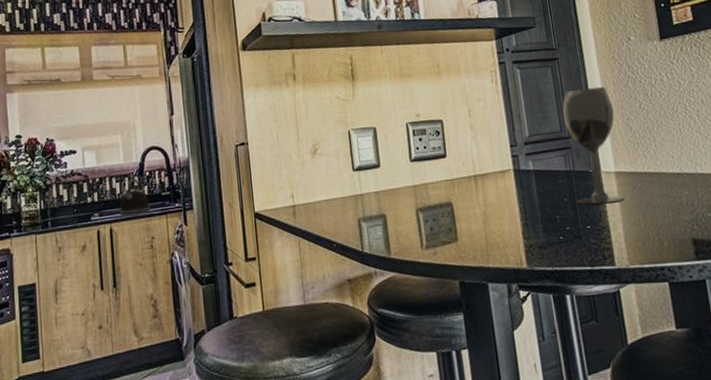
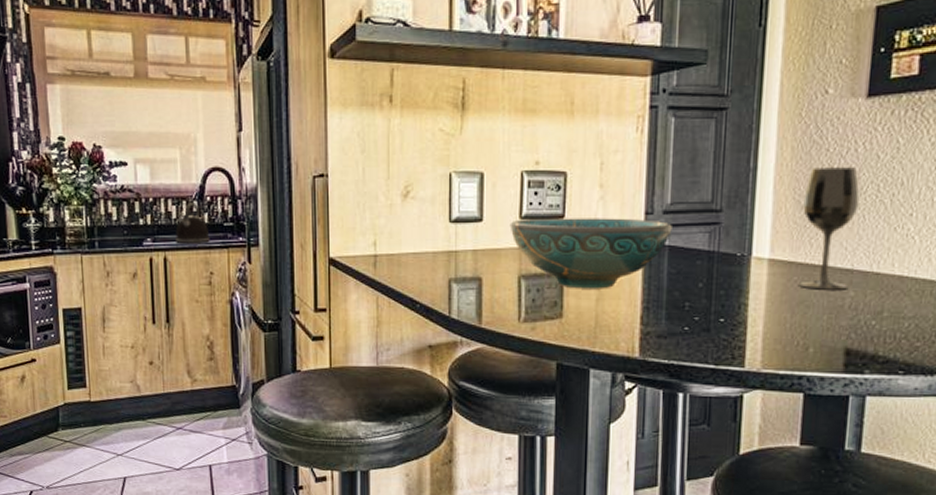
decorative bowl: none [402,150,535,215] -> present [509,218,674,289]
wine glass: present [563,86,625,205] -> none [714,150,785,295]
wine glass: none [630,93,683,193] -> present [799,167,860,290]

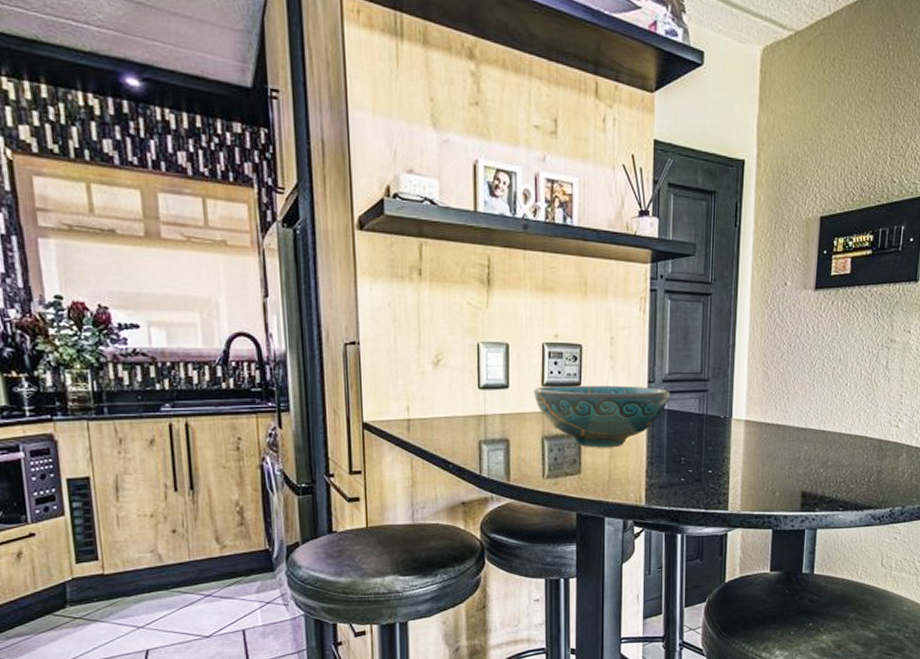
kettle: present [174,203,210,244] -> none [197,368,237,410]
wine glass: present [799,167,860,290] -> none [768,345,811,445]

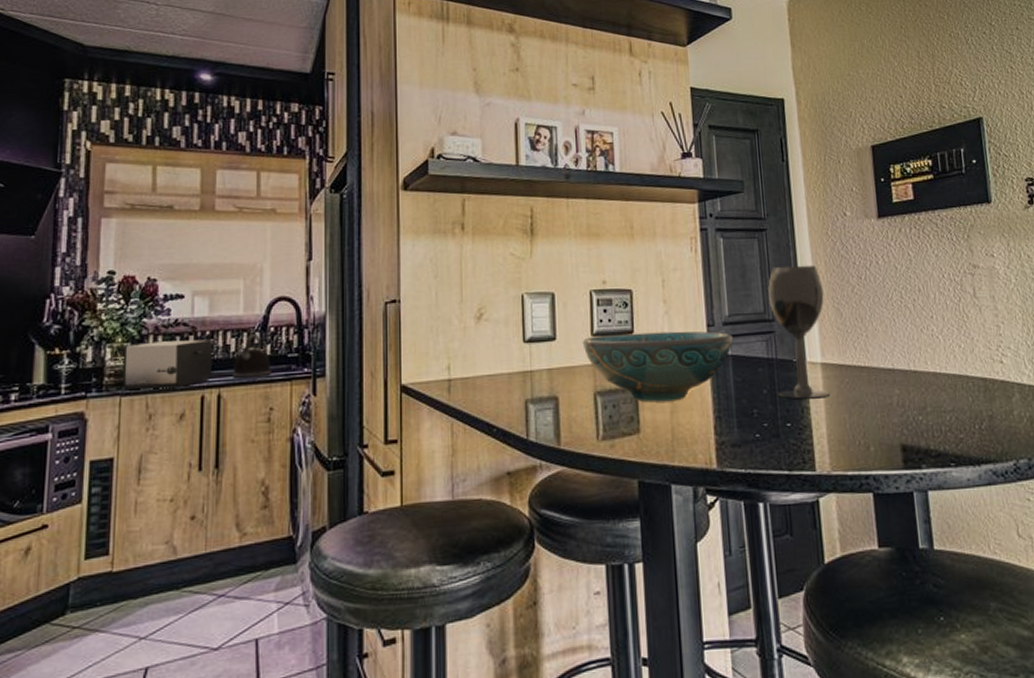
toaster: none [83,370,177,416] -> present [122,339,212,391]
kettle: none [197,368,237,410] -> present [231,334,272,379]
wine glass: none [704,330,756,451] -> present [768,265,831,399]

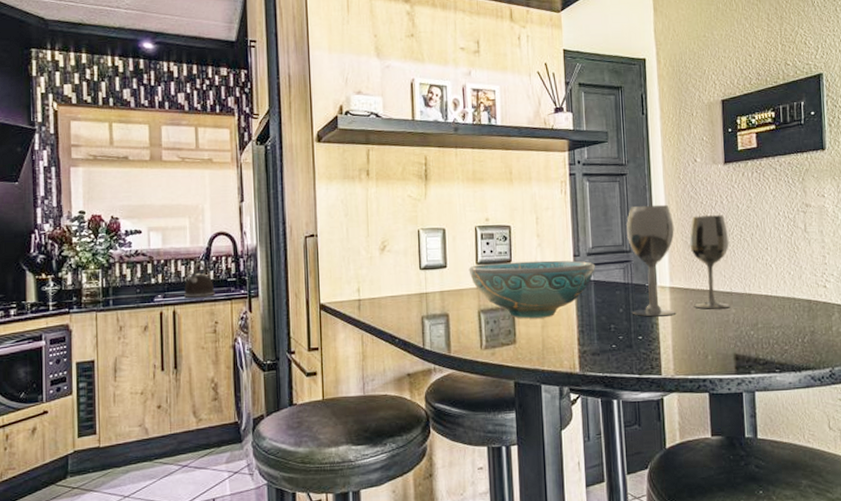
toaster: present [122,339,212,391] -> none [96,267,167,308]
wine glass: none [842,277,894,390] -> present [689,215,731,310]

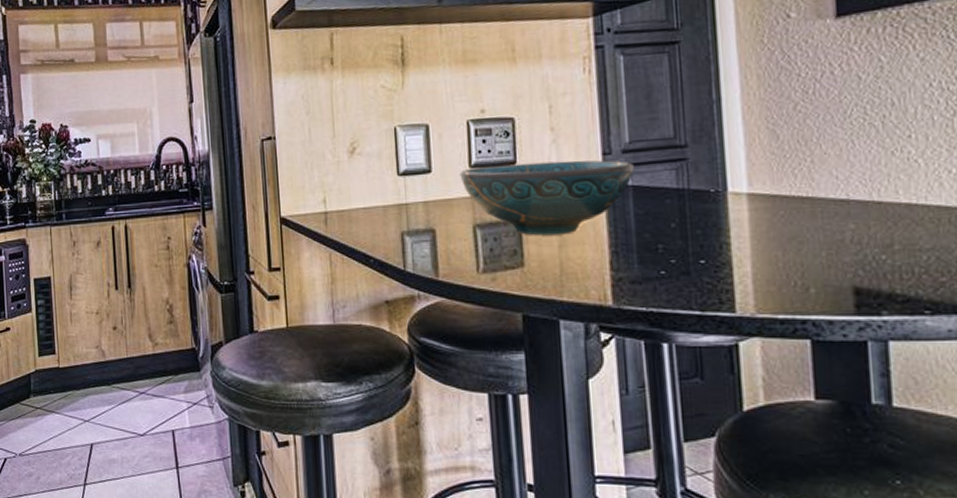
kettle: present [183,262,215,299] -> none [134,172,167,212]
wine glass: present [627,204,677,317] -> none [680,80,759,234]
wine glass: present [689,215,731,310] -> none [778,90,847,224]

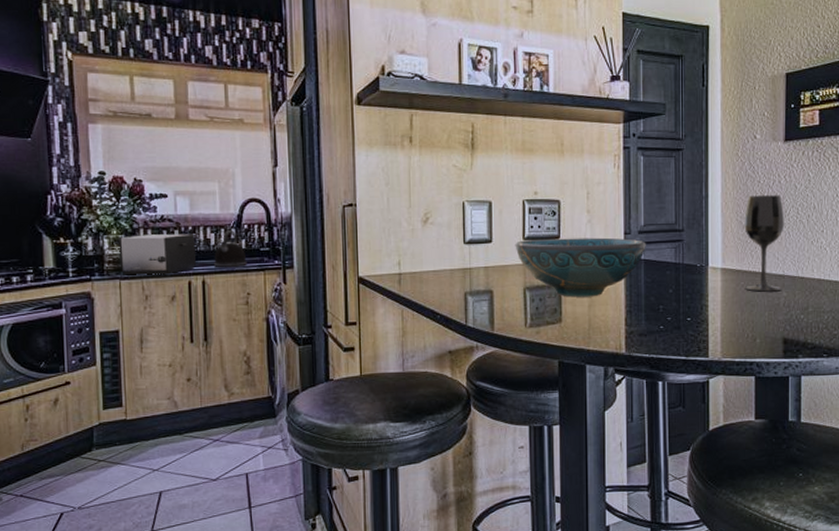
toaster: none [48,177,118,222] -> present [118,234,196,275]
kettle: none [134,172,167,212] -> present [213,230,247,268]
wine glass: none [778,90,847,224] -> present [744,195,785,292]

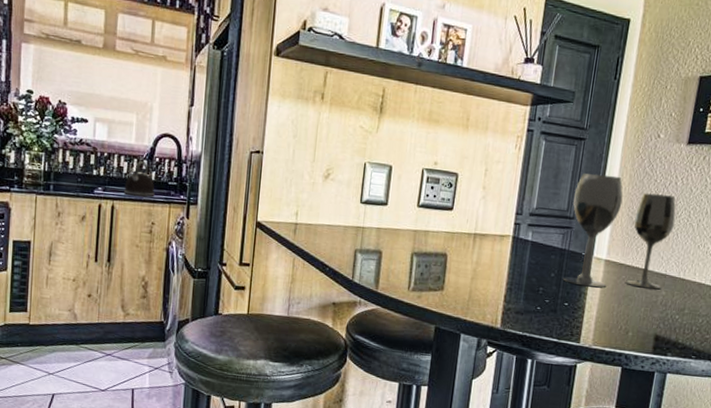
toaster: present [118,234,196,275] -> none [37,154,109,196]
decorative bowl: present [515,237,647,298] -> none [408,207,537,271]
wine glass: none [681,182,729,298] -> present [562,173,624,288]

